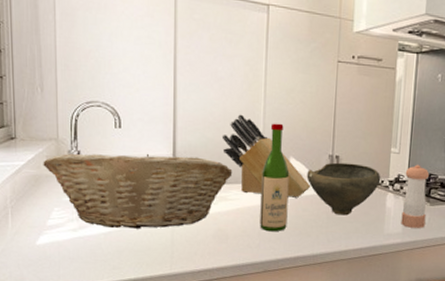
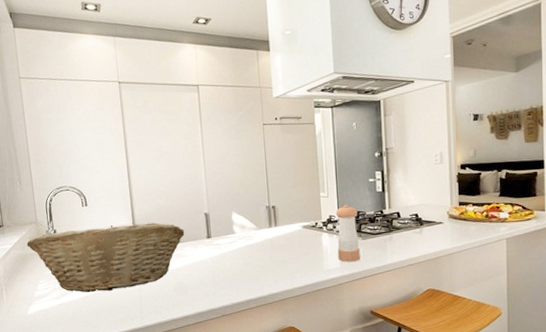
knife block: present [221,114,311,198] -> none [172,181,254,248]
wine bottle: present [260,123,290,232] -> none [209,184,237,280]
bowl: present [306,162,381,216] -> none [248,210,315,258]

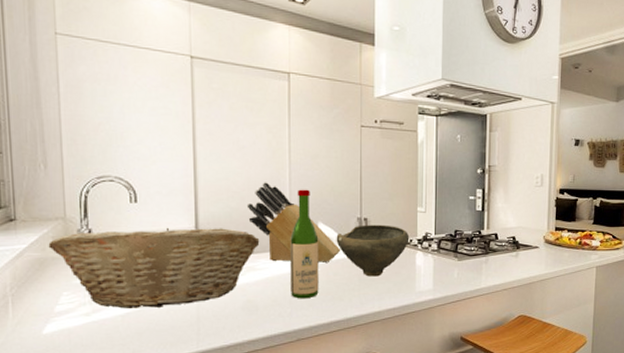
knife block: none [172,181,254,248] -> present [246,182,341,262]
wine bottle: none [209,184,237,280] -> present [290,189,319,299]
bowl: none [248,210,315,258] -> present [336,224,410,277]
pepper shaker: present [335,204,360,262] -> none [431,222,456,284]

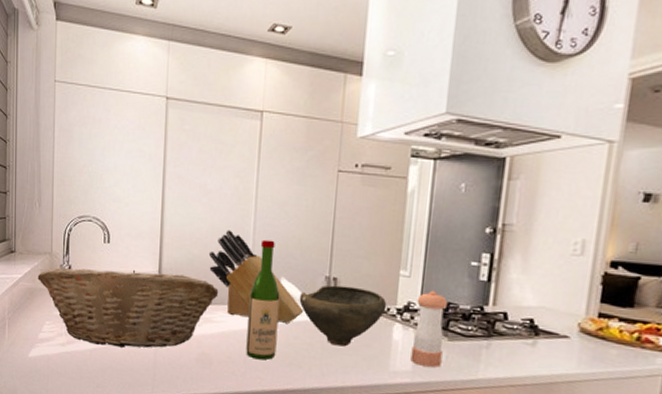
pepper shaker: none [431,222,456,284] -> present [410,290,448,368]

